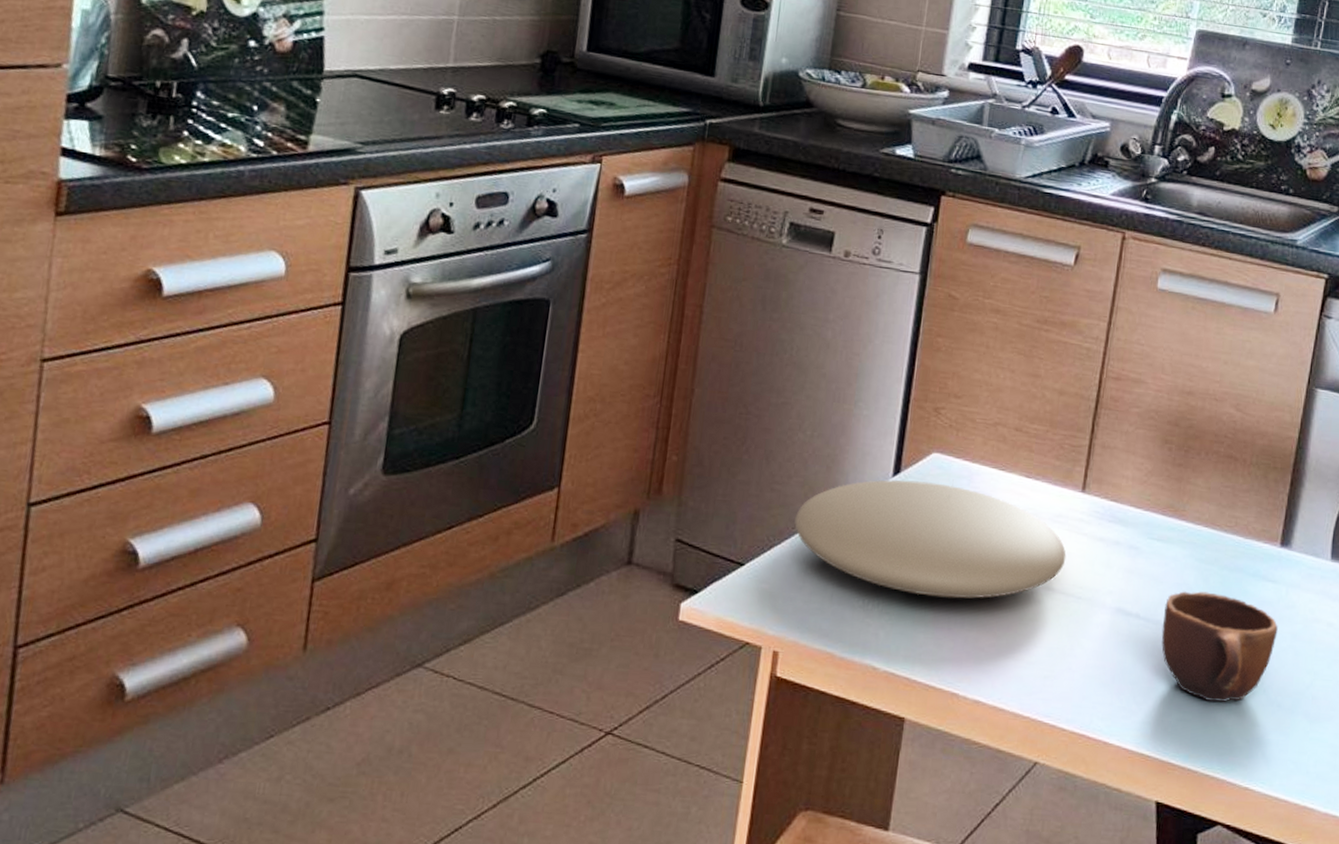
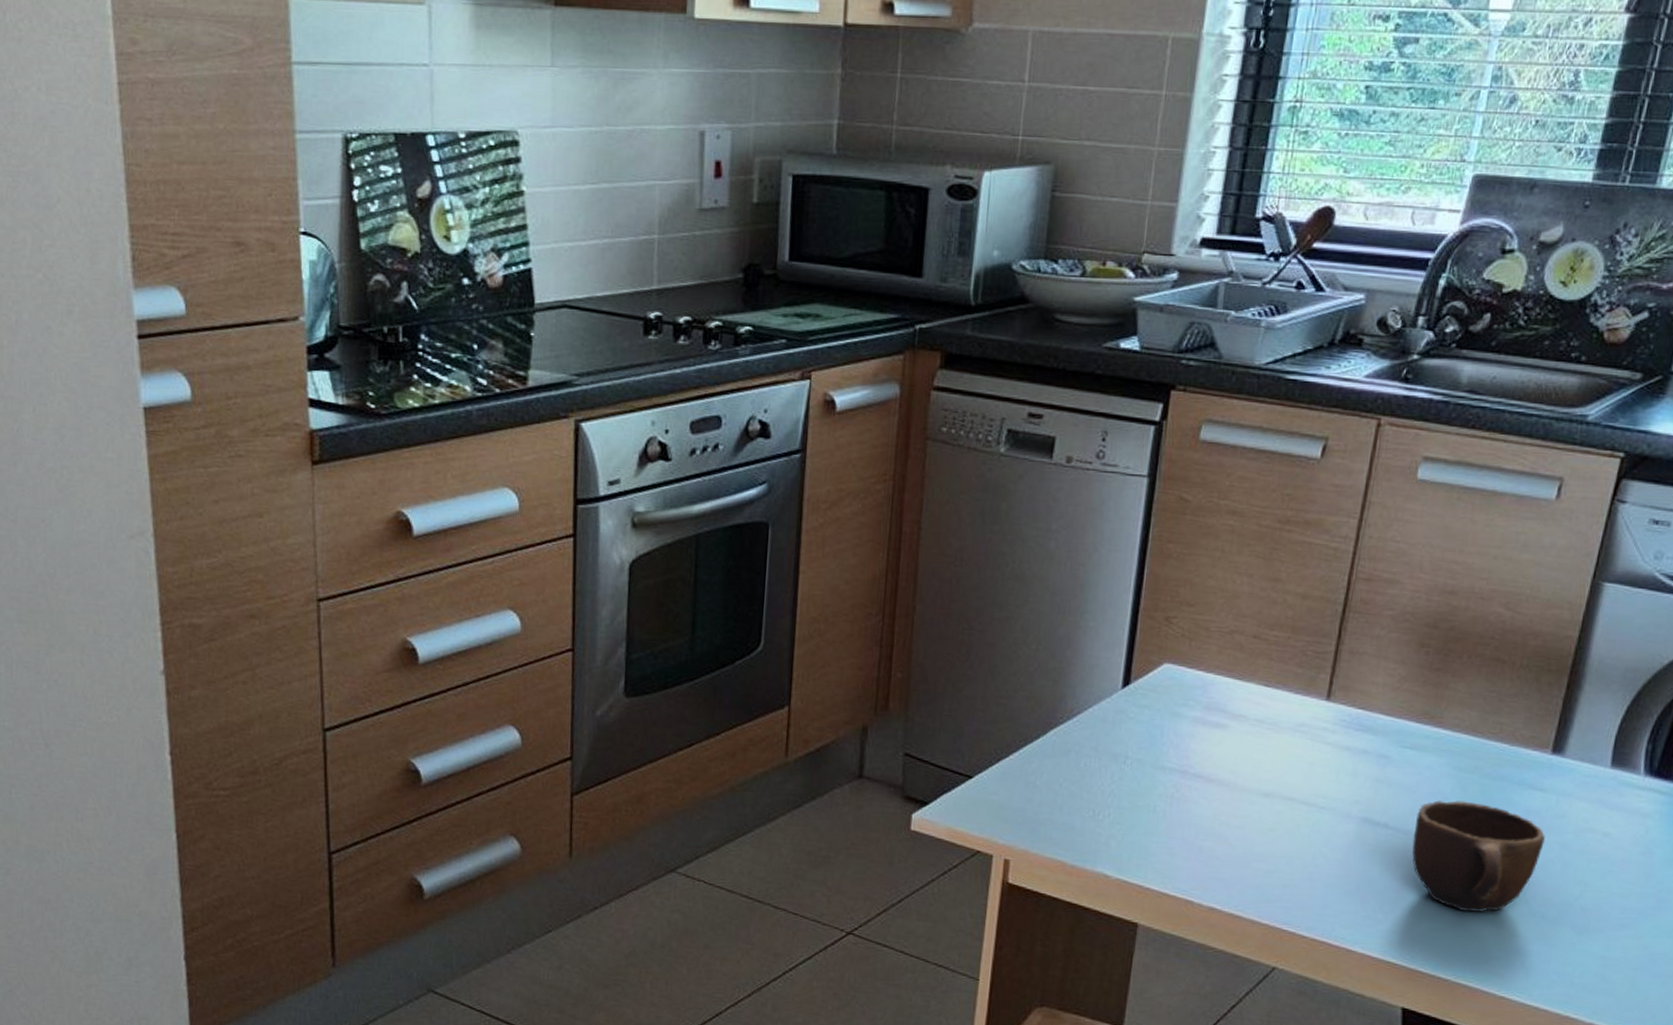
plate: present [794,479,1067,599] -> none [1022,690,1309,809]

